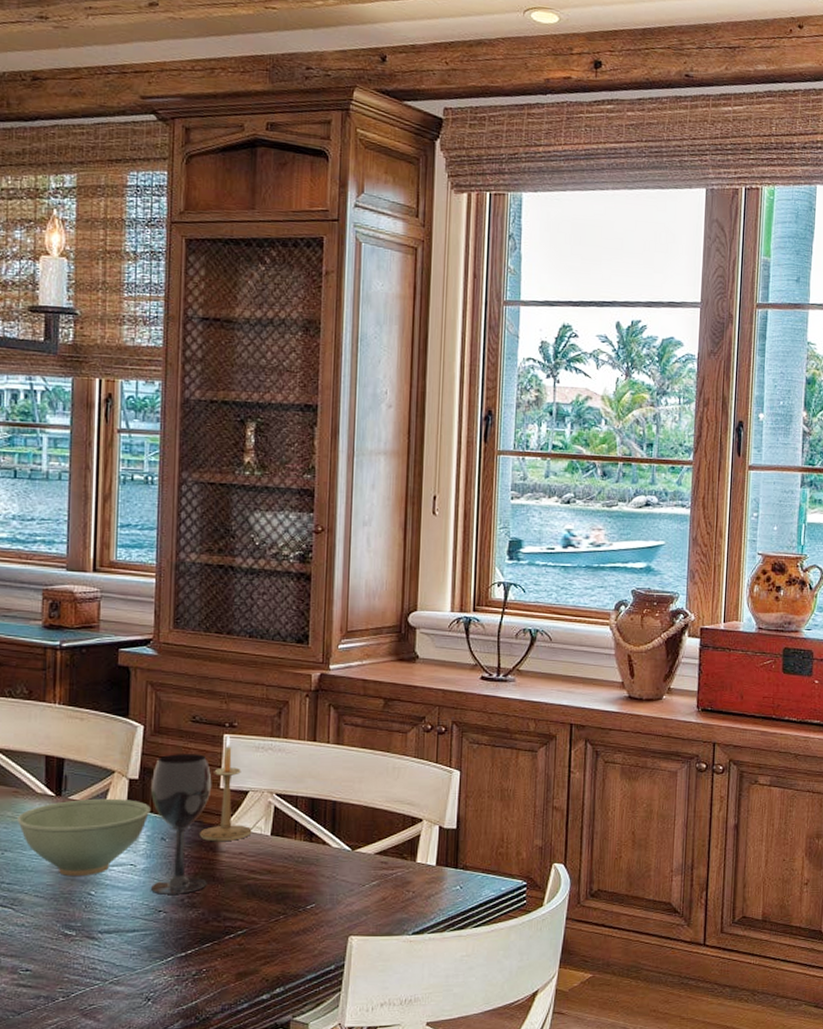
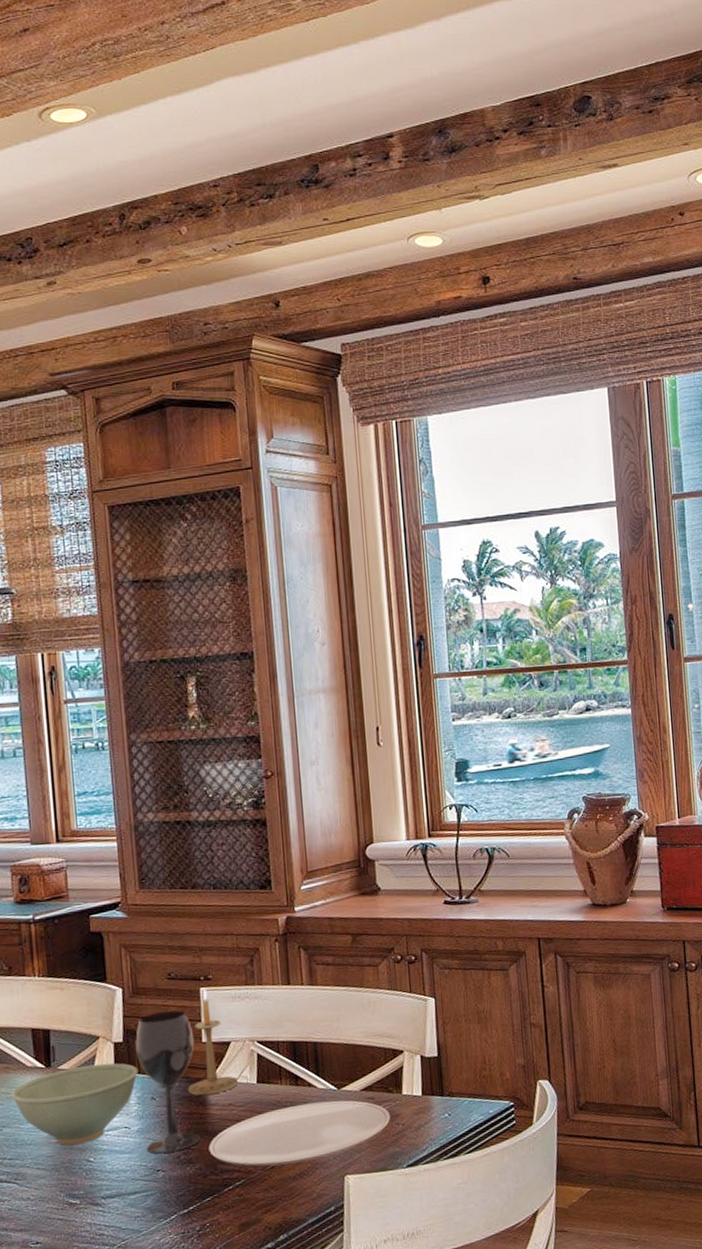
plate: none [214,861,401,919] -> present [208,1100,390,1167]

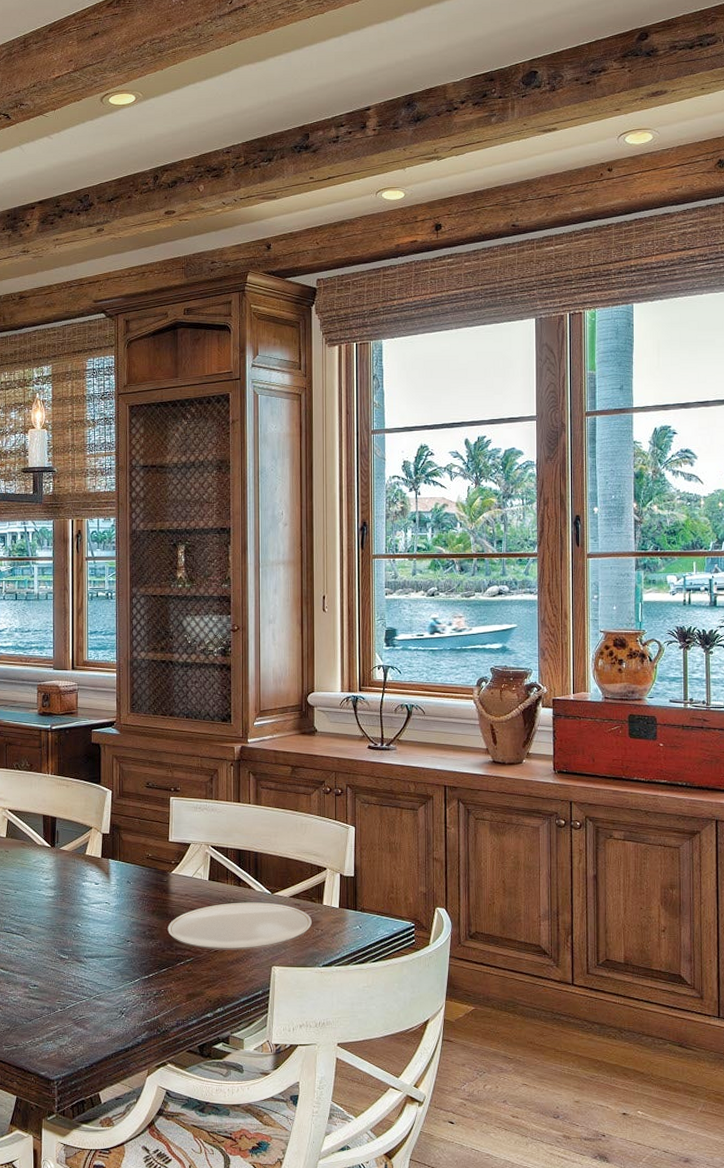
bowl: present [11,1063,138,1146] -> none [25,849,119,912]
wine glass: present [135,1010,201,1154] -> none [118,813,163,928]
candlestick: present [187,989,239,1096] -> none [154,798,194,885]

